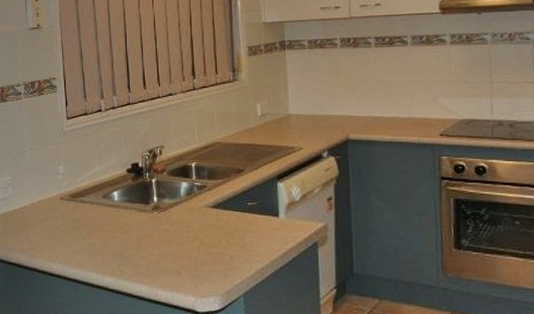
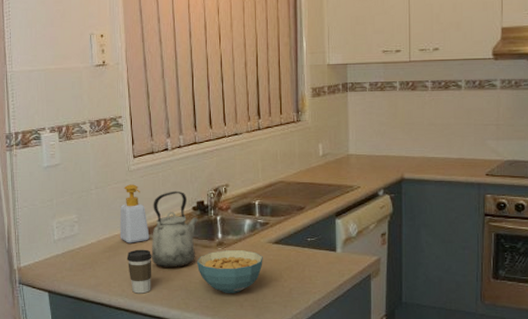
soap bottle: none [53,146,83,207] -> present [119,184,150,243]
coffee cup: none [60,213,86,259] -> present [126,249,152,294]
kettle: none [85,152,134,232] -> present [151,191,199,268]
cereal bowl: none [131,215,201,260] -> present [196,250,263,293]

